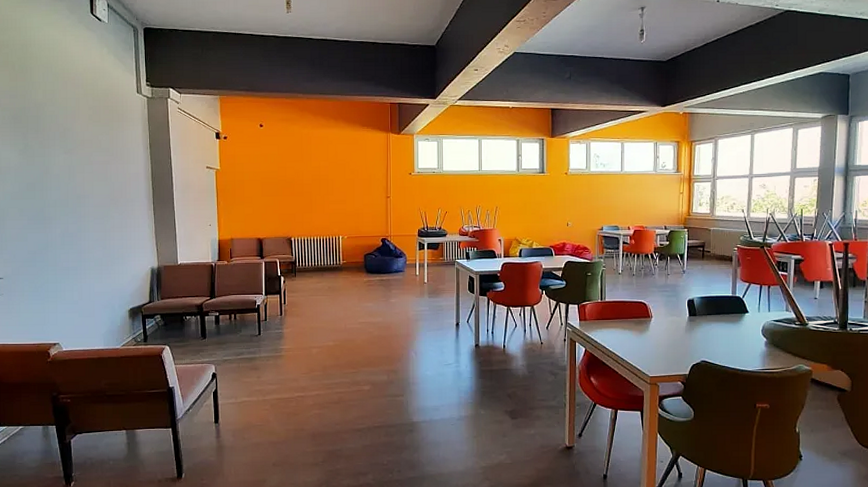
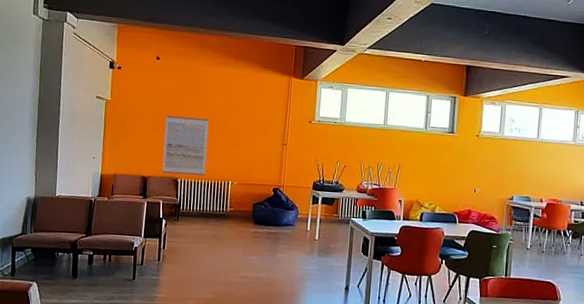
wall art: none [274,179,317,234] -> present [161,116,209,176]

